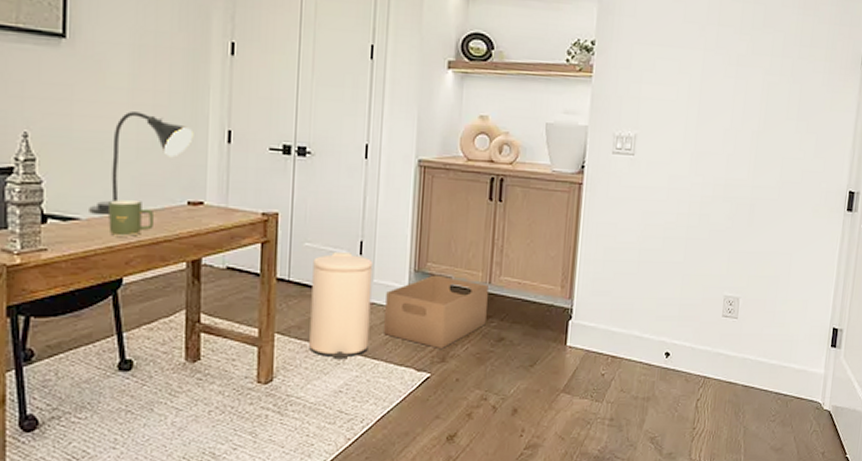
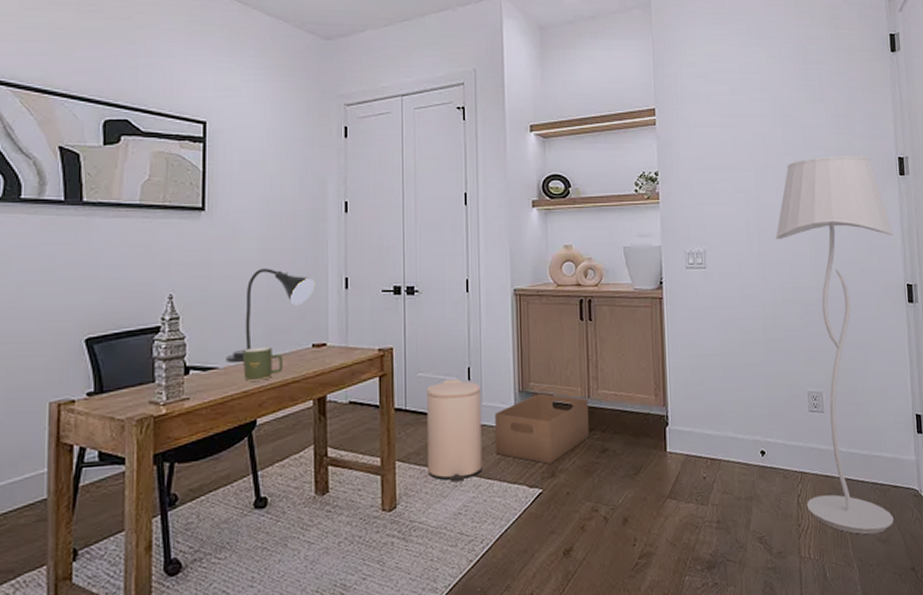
floor lamp: none [704,40,845,443] -> present [776,155,894,535]

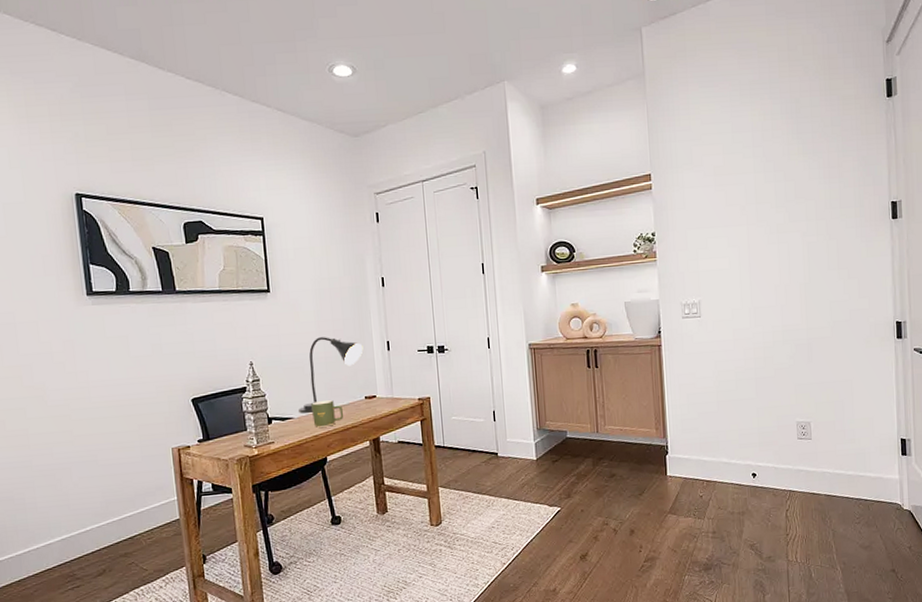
pedal bin: present [427,379,482,483] -> none [460,421,510,503]
storage basket: present [495,393,589,465] -> none [518,430,599,488]
floor lamp: present [776,155,894,535] -> none [767,202,884,543]

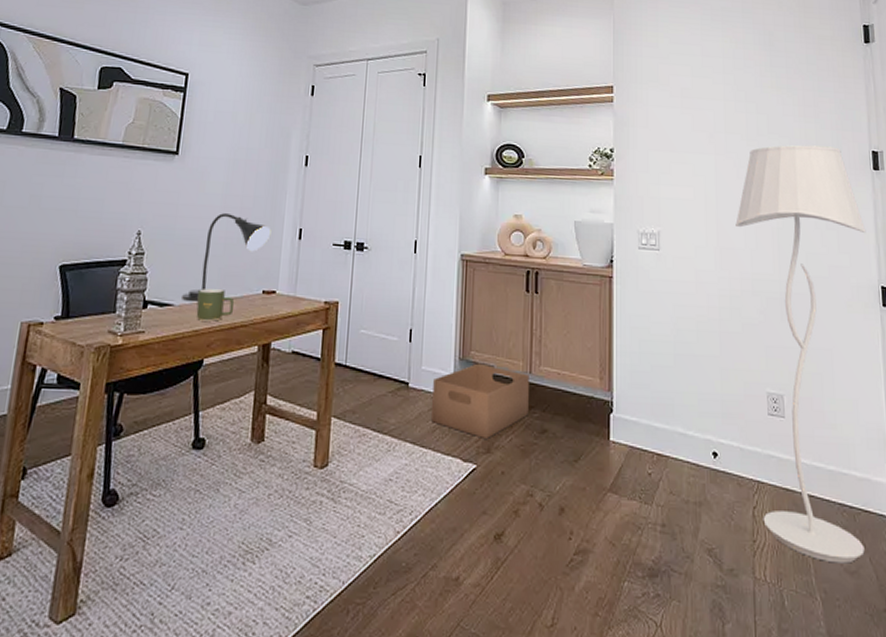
storage basket: none [518,430,599,488] -> present [431,363,529,440]
floor lamp: none [767,202,884,543] -> present [735,145,866,564]

